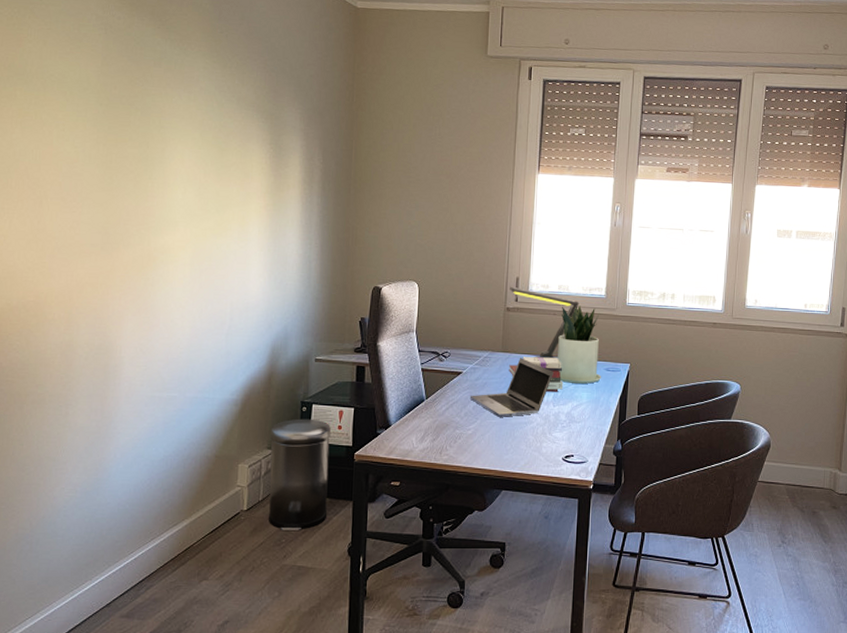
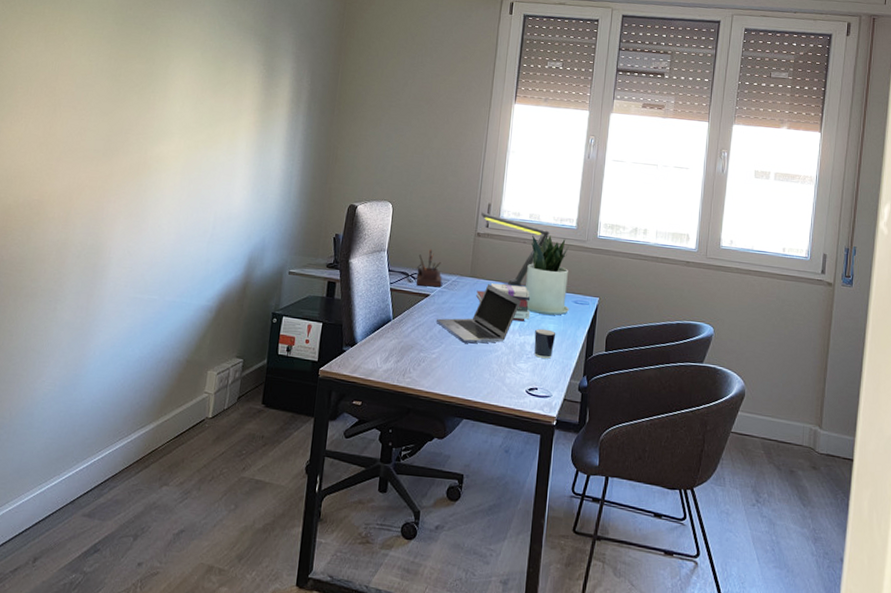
pedal bin: present [269,418,331,532] -> none [231,329,299,444]
desk organizer: none [447,327,474,365] -> present [416,249,442,288]
mug: none [568,397,590,426] -> present [534,328,556,359]

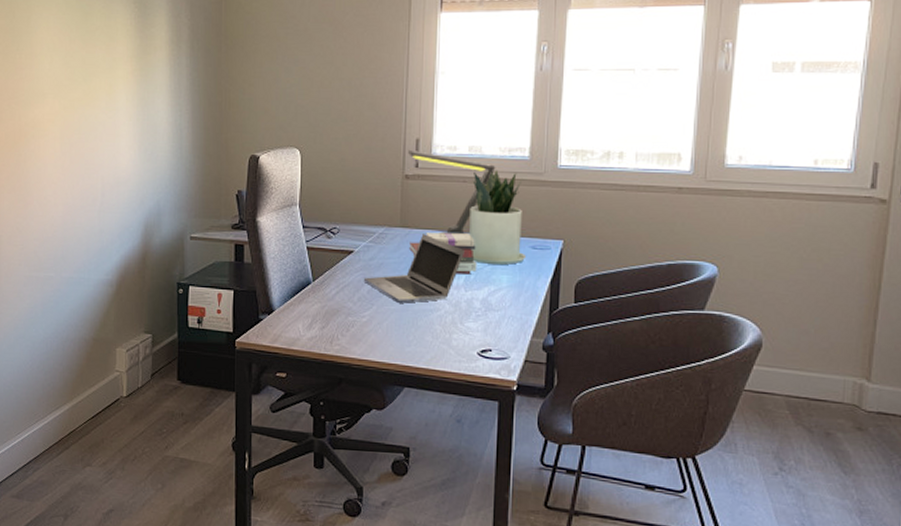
desk organizer: present [416,249,442,288] -> none [336,199,367,242]
mug: present [534,328,556,359] -> none [484,281,511,315]

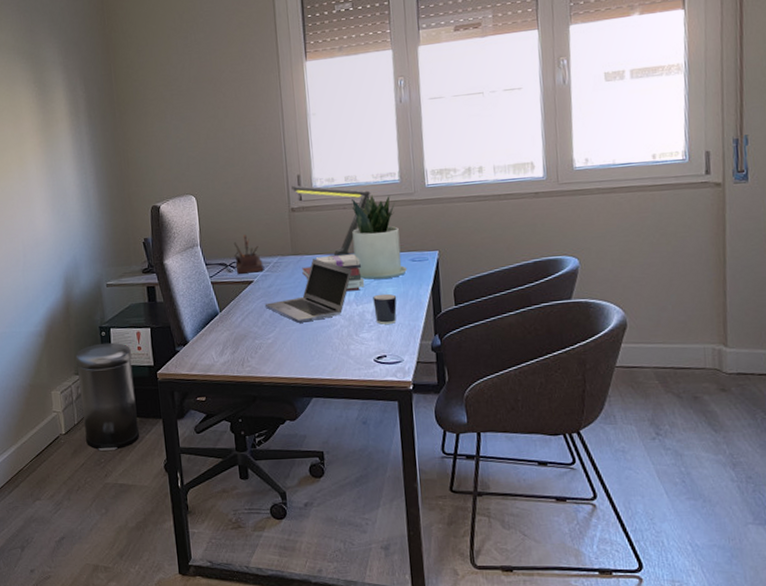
pedal bin: none [147,301,209,422] -> present [75,342,139,452]
desk organizer: none [336,199,367,242] -> present [233,235,264,274]
mug: none [484,281,511,315] -> present [373,293,397,325]

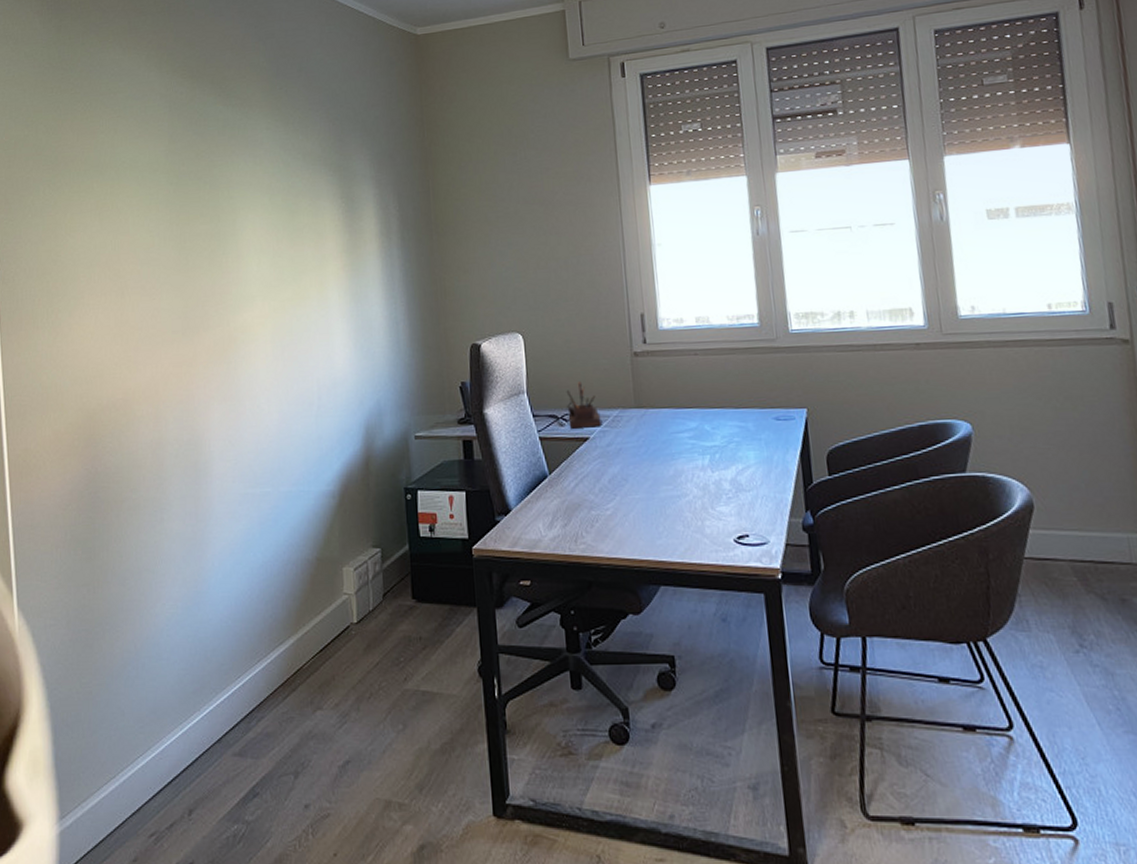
pedal bin: present [75,342,139,452] -> none [374,508,448,648]
laptop: present [264,259,352,323] -> none [602,413,706,491]
desk lamp: present [290,185,371,258] -> none [633,325,726,412]
books: present [302,254,365,291] -> none [647,409,722,454]
planter: present [351,195,408,280] -> none [703,340,772,441]
mug: present [373,293,397,325] -> none [731,458,760,496]

